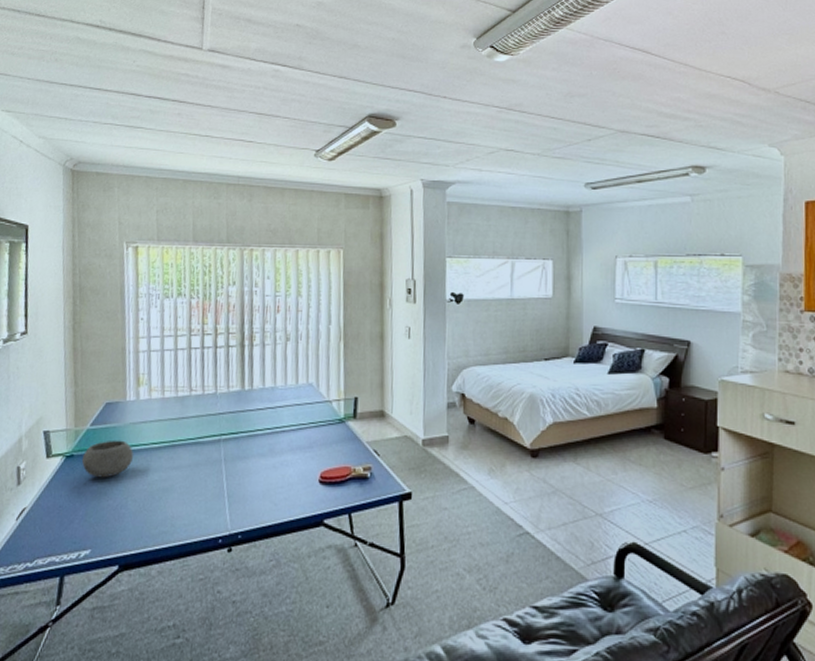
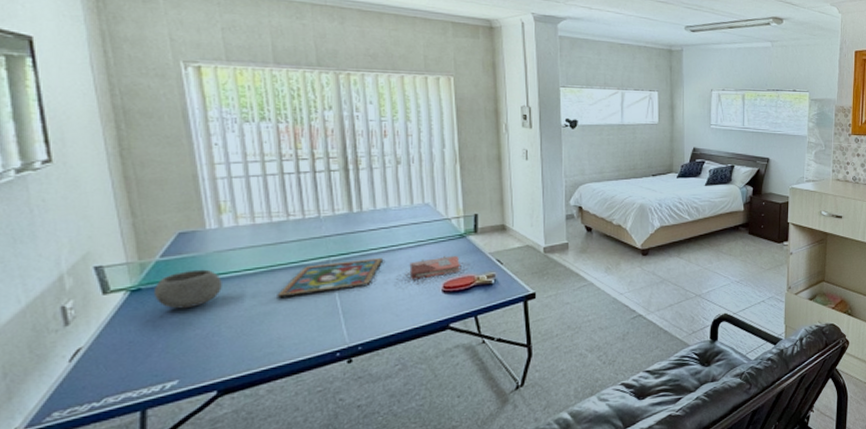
framed painting: none [174,439,267,476] -> present [277,257,382,299]
phonebook: none [289,441,339,467] -> present [409,255,462,281]

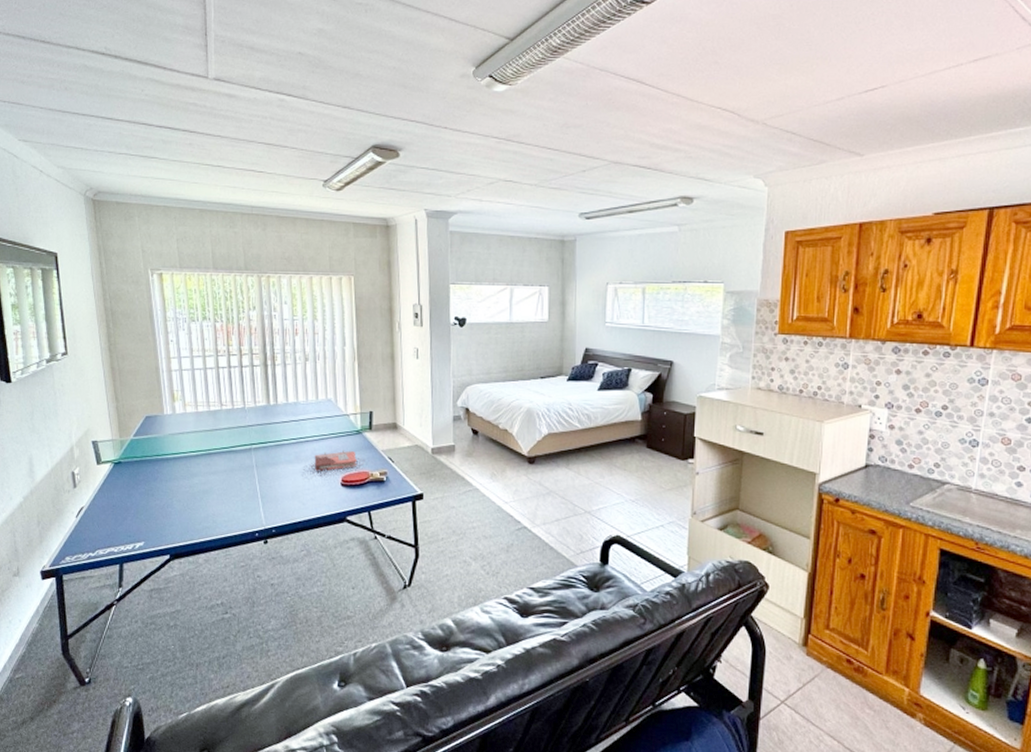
bowl: present [153,269,222,309] -> none [128,449,174,482]
framed painting: present [277,257,382,299] -> none [212,448,293,480]

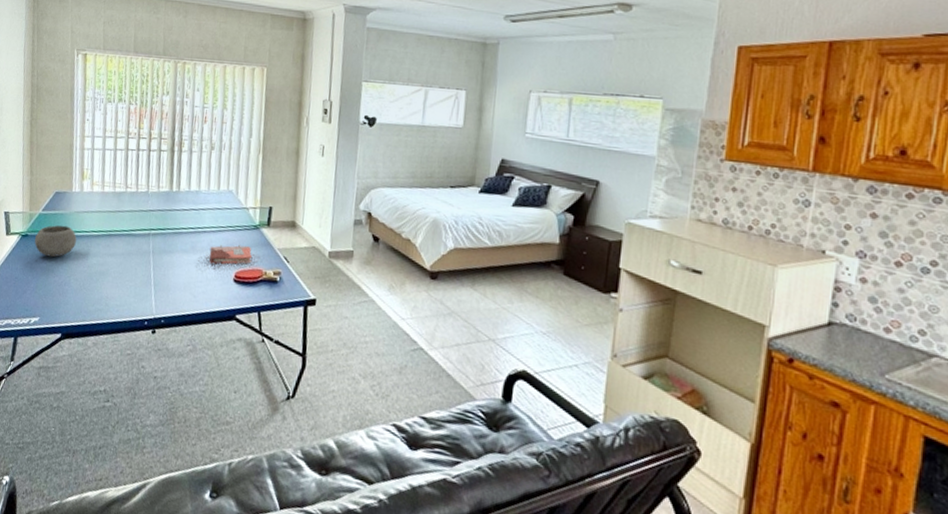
bowl: none [128,449,174,482] -> present [34,225,77,257]

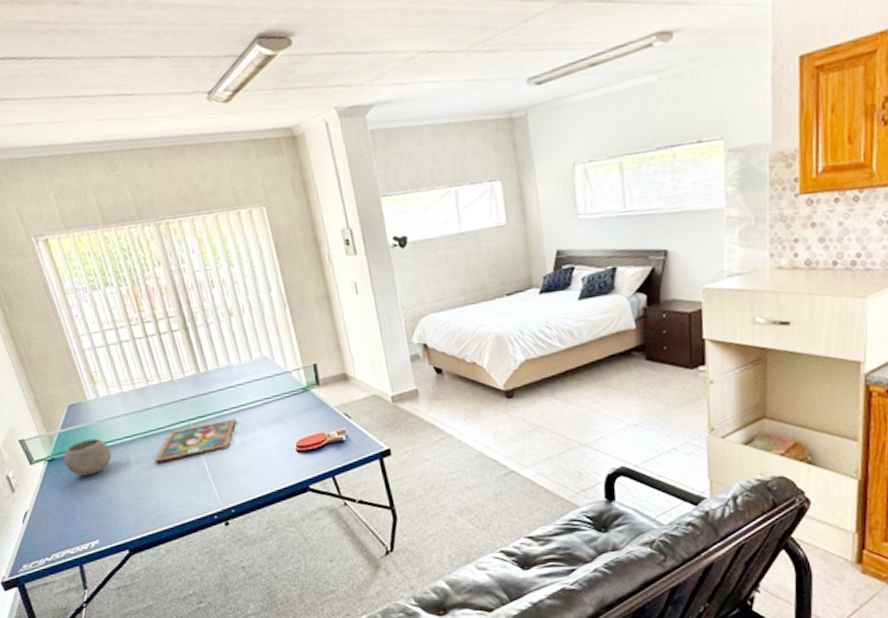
framed painting: none [110,235,190,263] -> present [154,418,236,464]
phonebook: present [208,244,252,265] -> none [260,411,311,441]

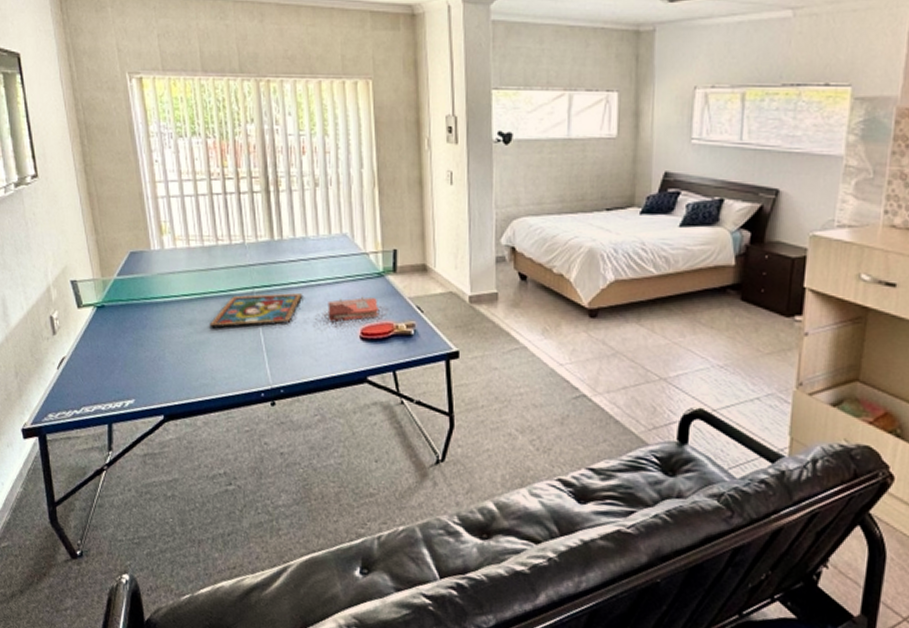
bowl: present [63,438,112,476] -> none [113,291,165,330]
phonebook: none [260,411,311,441] -> present [328,296,380,323]

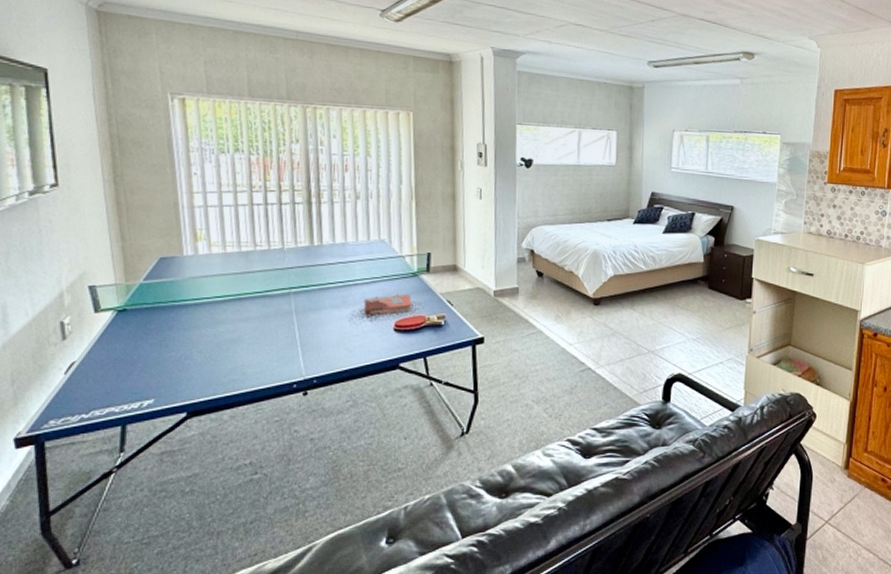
framed painting: present [209,292,302,329] -> none [242,291,339,327]

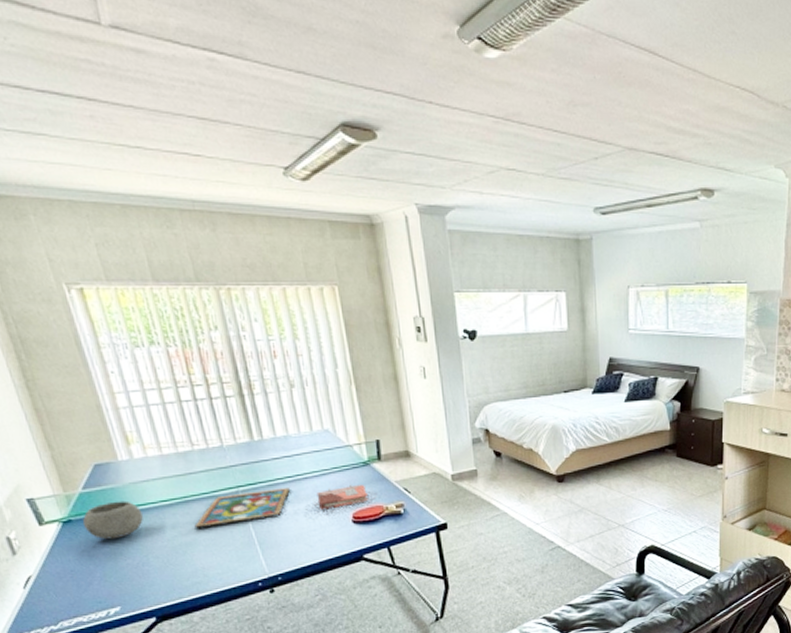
bowl: none [136,294,195,331] -> present [82,500,143,540]
framed painting: none [242,291,339,327] -> present [194,487,290,530]

